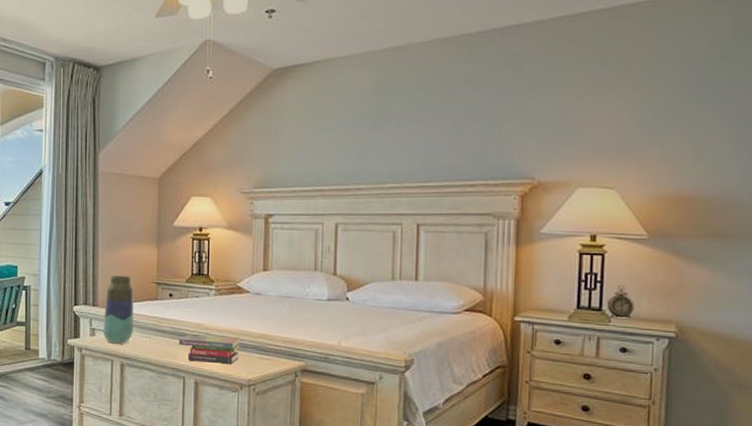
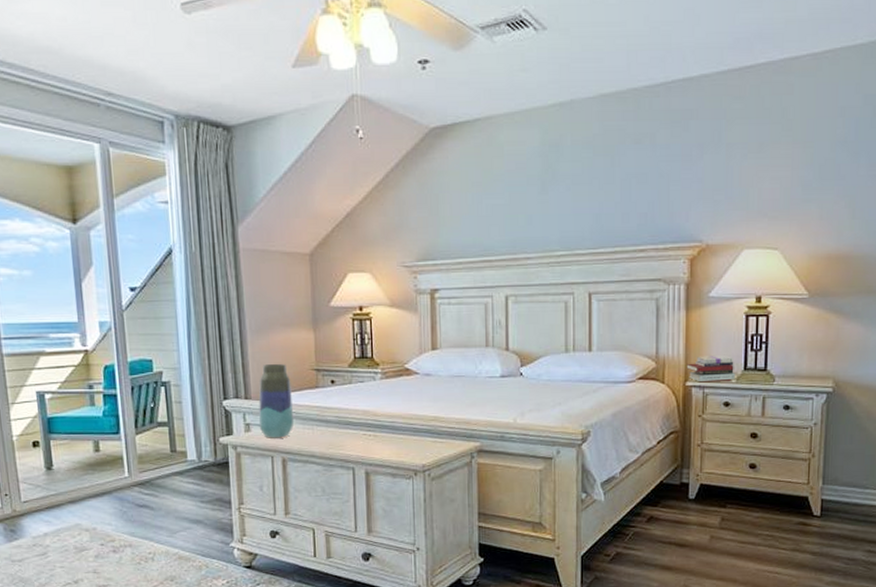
books: present [179,334,240,364] -> none [345,422,412,451]
books: none [515,292,567,320] -> present [686,356,735,383]
alarm clock: present [607,284,635,319] -> none [771,344,797,377]

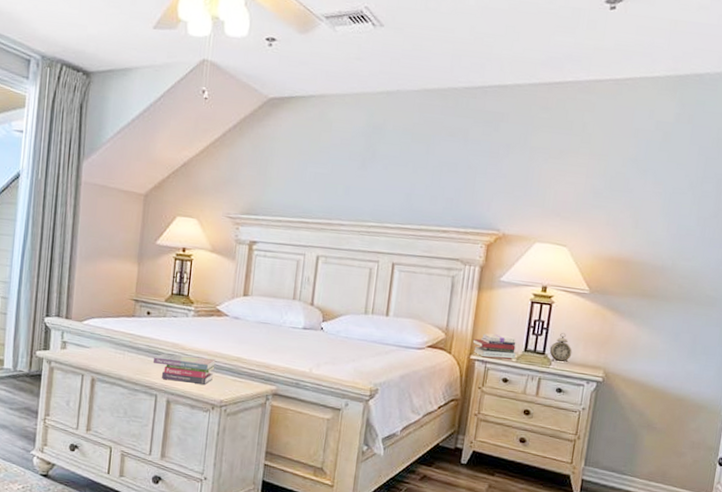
vase: present [258,364,294,438] -> none [74,289,111,359]
books: none [345,422,412,451] -> present [154,353,216,384]
alarm clock: none [771,344,797,377] -> present [549,332,572,363]

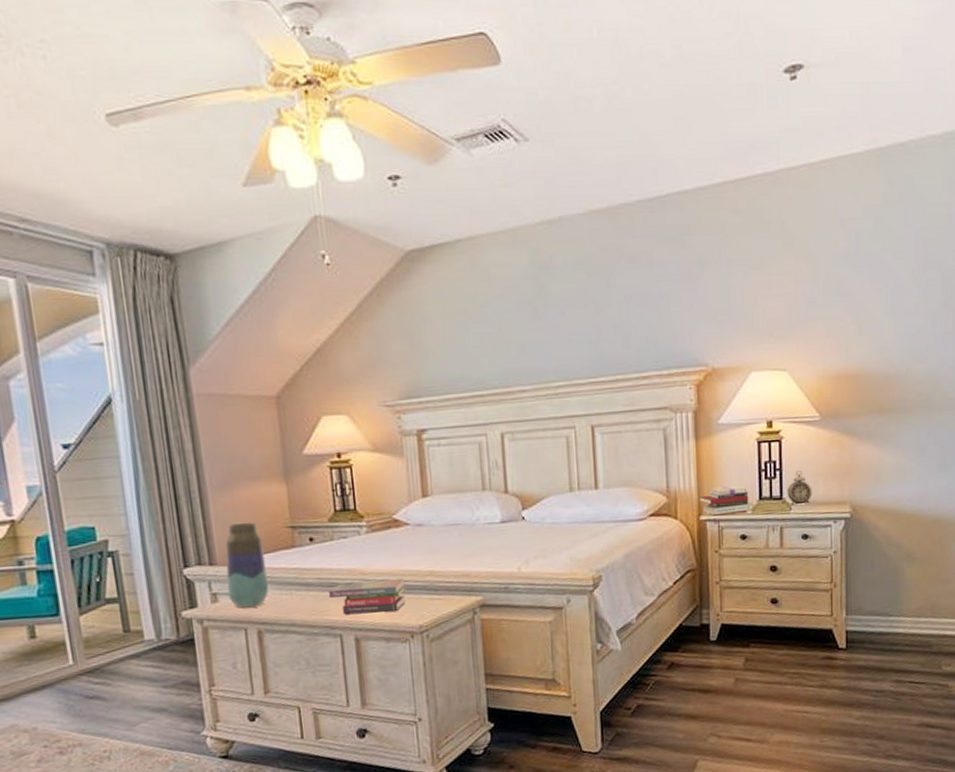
vase: none [74,289,111,359] -> present [225,523,269,609]

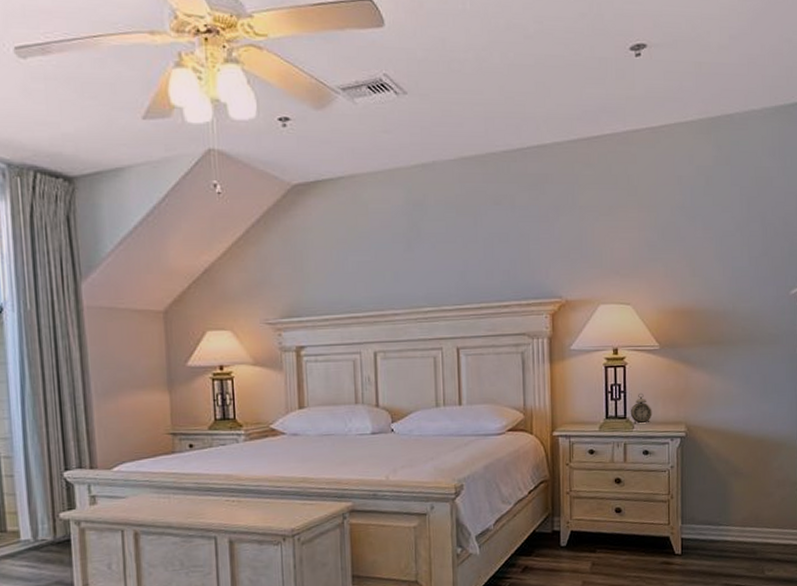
vase: present [225,523,269,609] -> none [105,429,148,511]
books: present [329,579,405,614] -> none [206,485,279,518]
books: present [699,485,751,516] -> none [552,405,598,432]

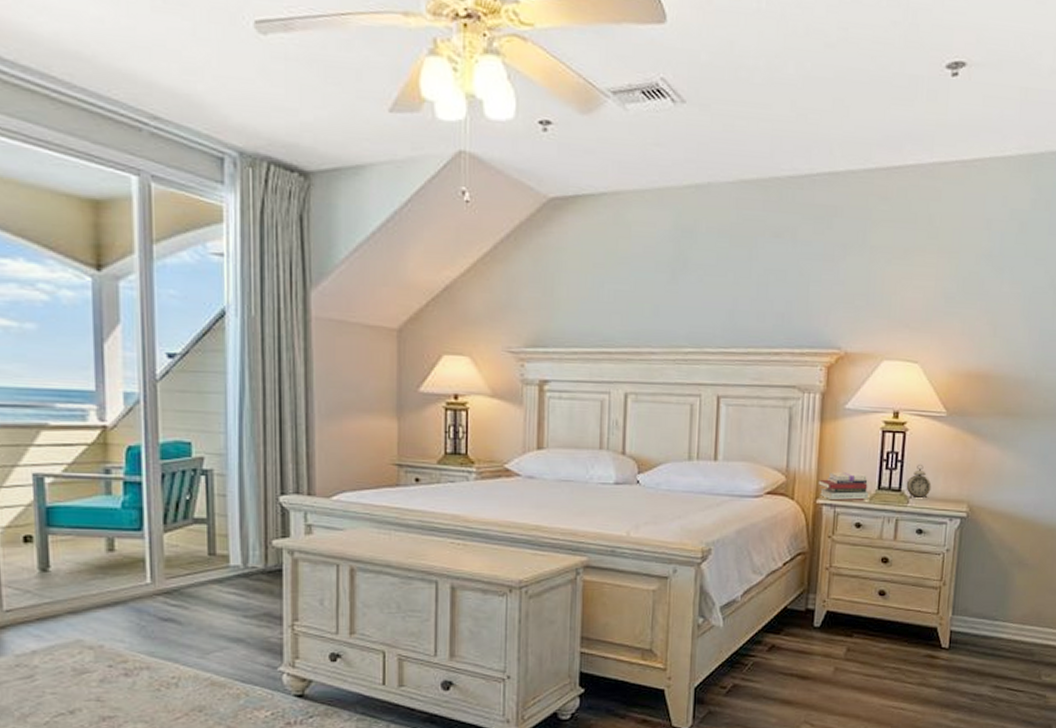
books: none [552,405,598,432] -> present [818,472,869,502]

